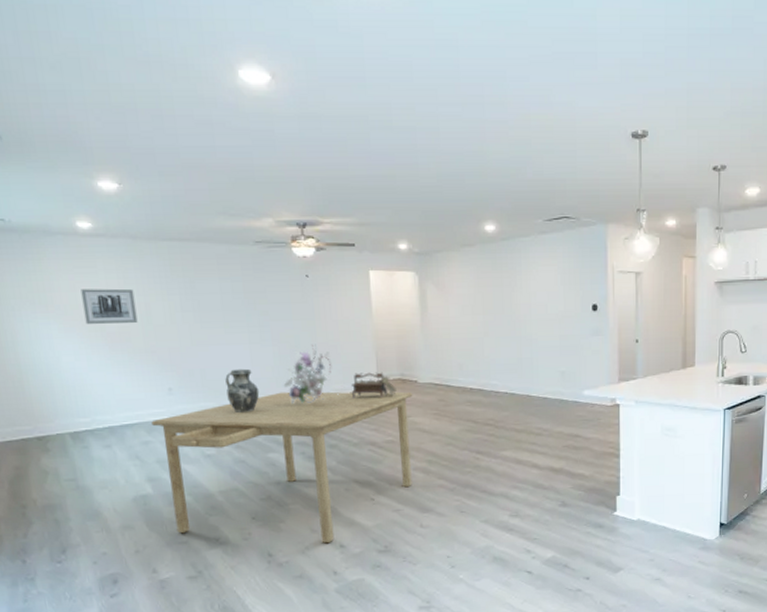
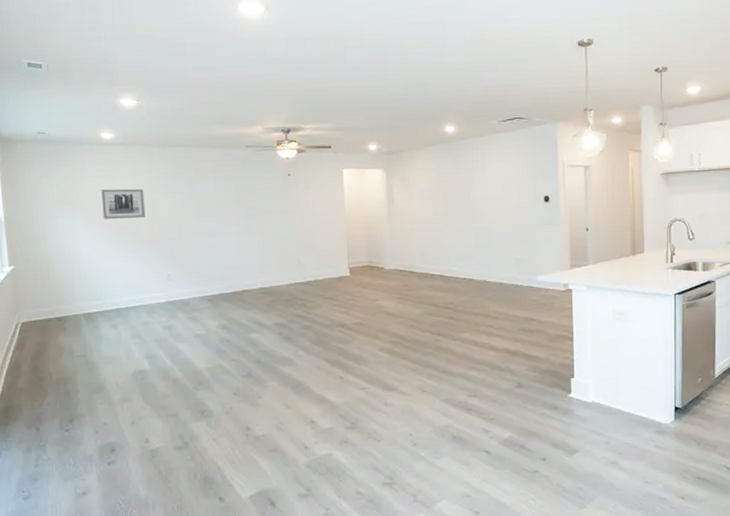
dining table: present [151,391,413,544] -> none [152,277,380,419]
ceramic jug: present [225,368,260,413] -> none [216,257,245,296]
bouquet: present [283,344,341,404] -> none [265,235,316,288]
decorative box: present [351,372,396,399] -> none [324,259,365,284]

